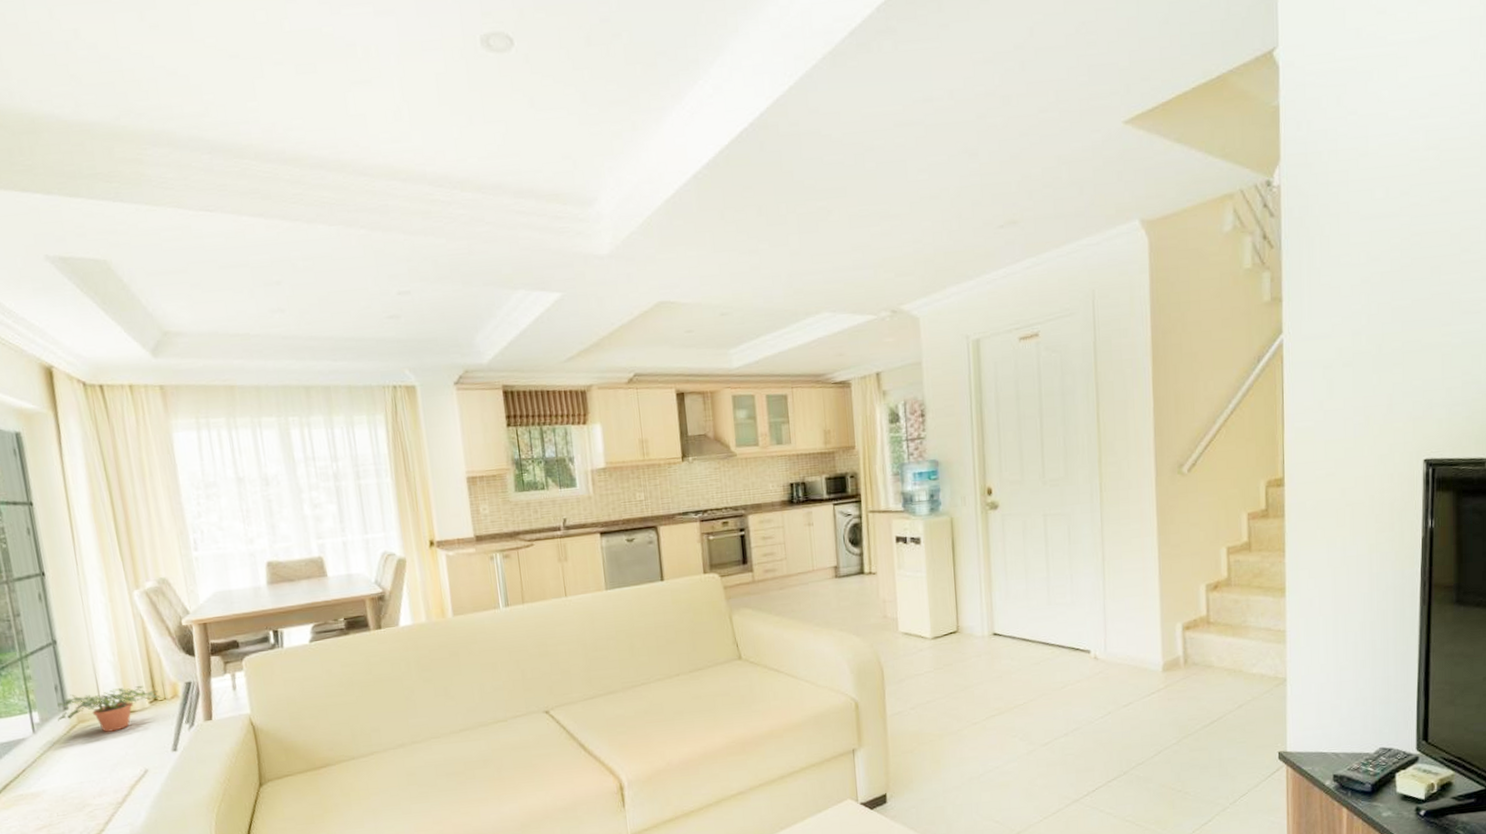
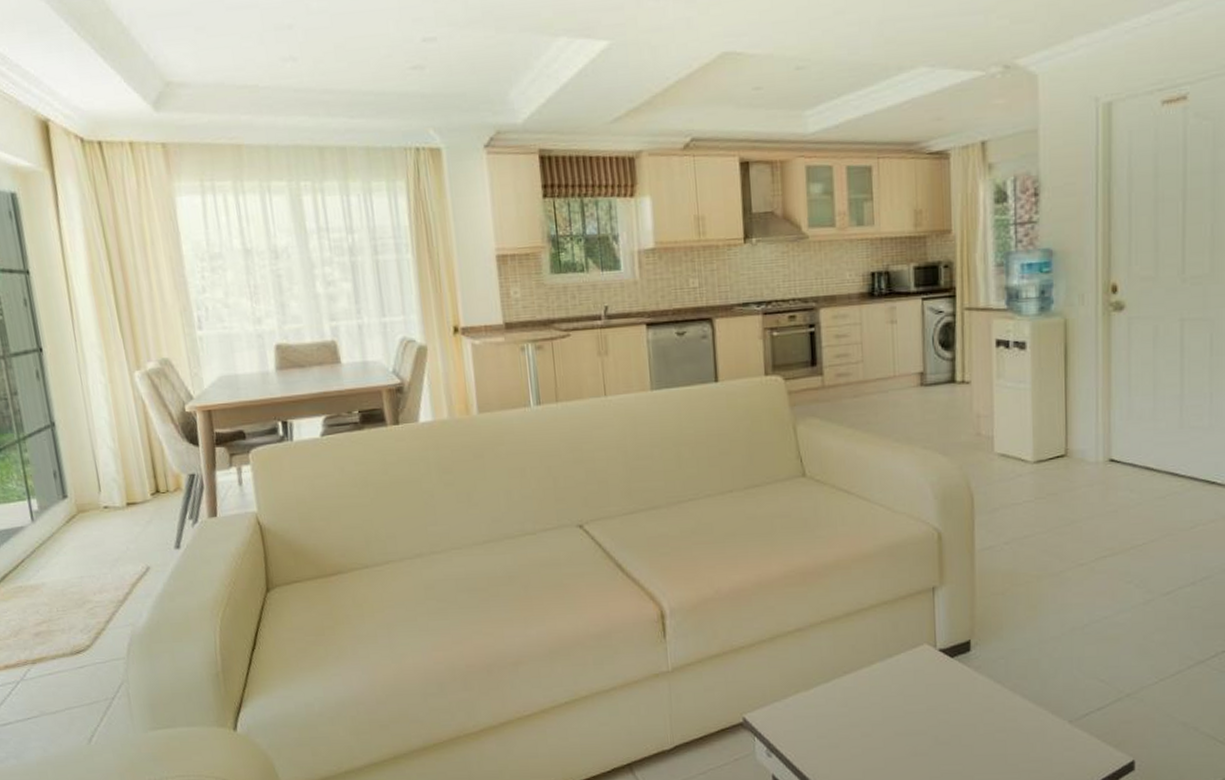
potted plant: present [57,686,161,732] -> none [56,476,163,524]

